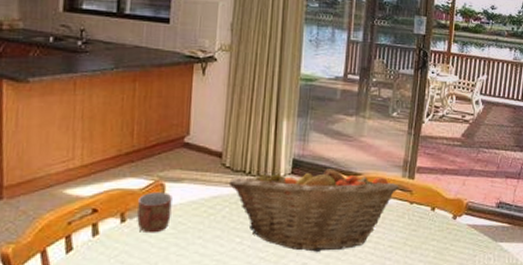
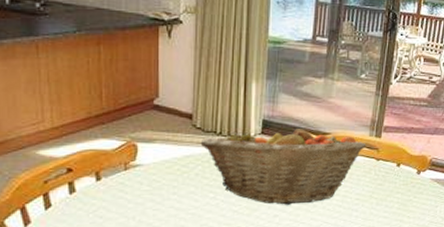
mug: present [137,191,172,234] -> none [111,151,145,191]

